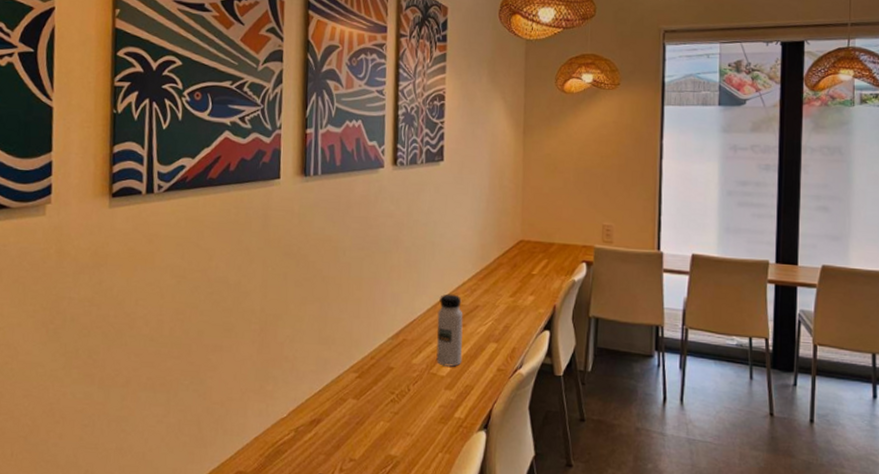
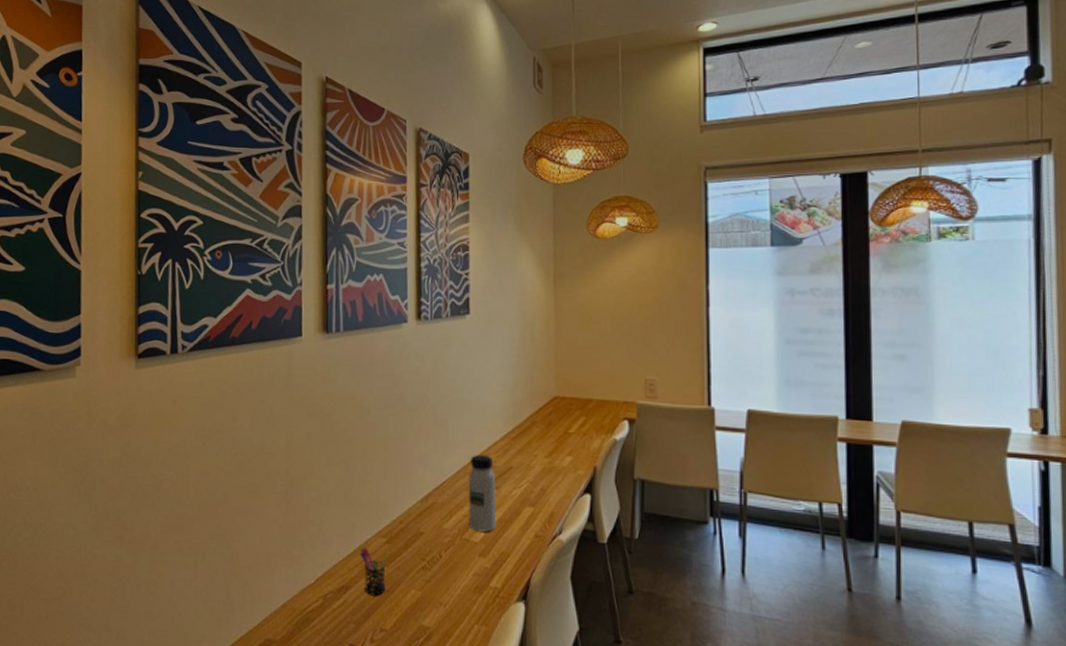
pen holder: none [331,383,361,428] -> present [359,548,390,596]

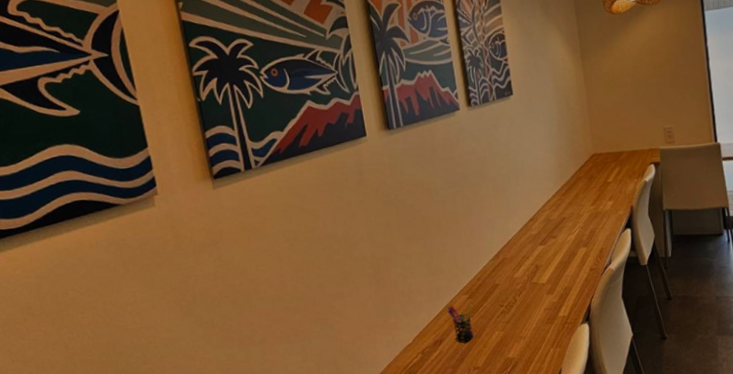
water bottle: present [468,454,497,532] -> none [529,211,558,275]

